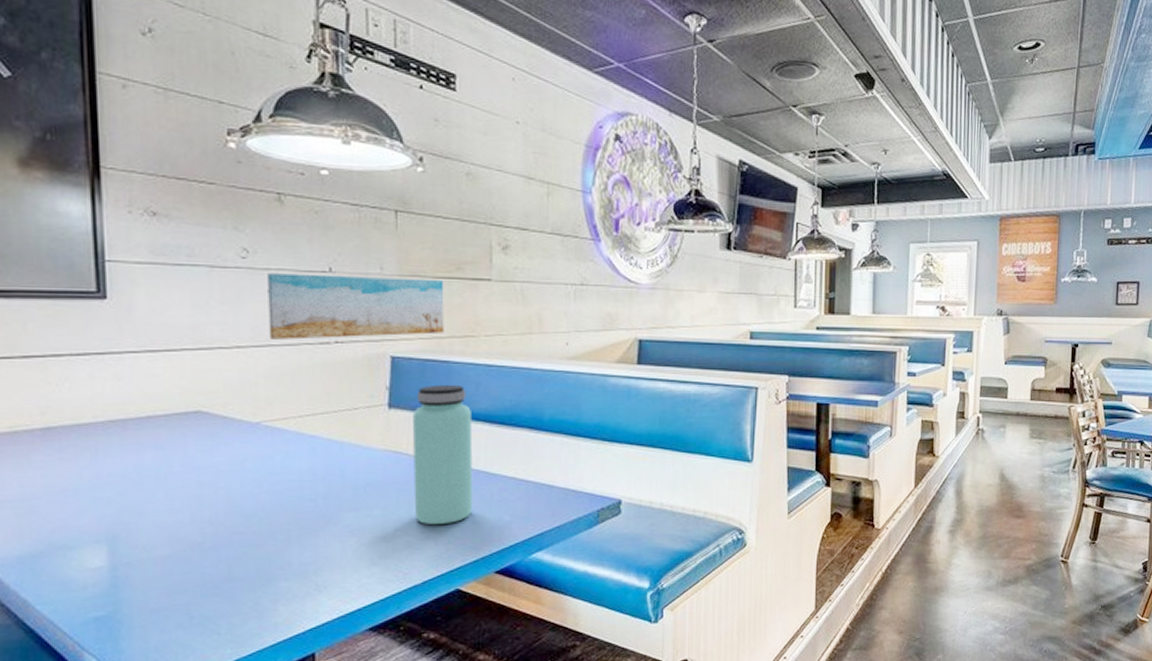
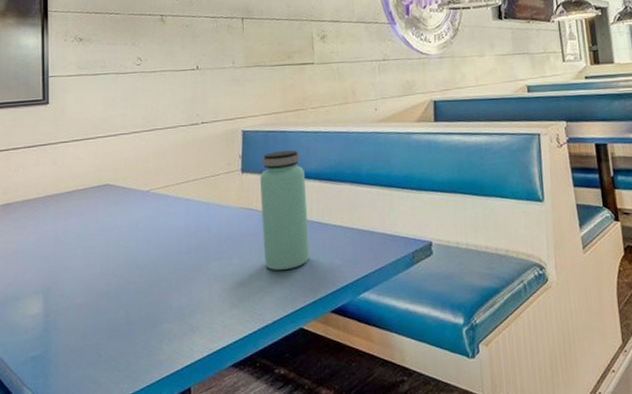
wall art: present [267,273,444,340] -> none [154,67,281,125]

